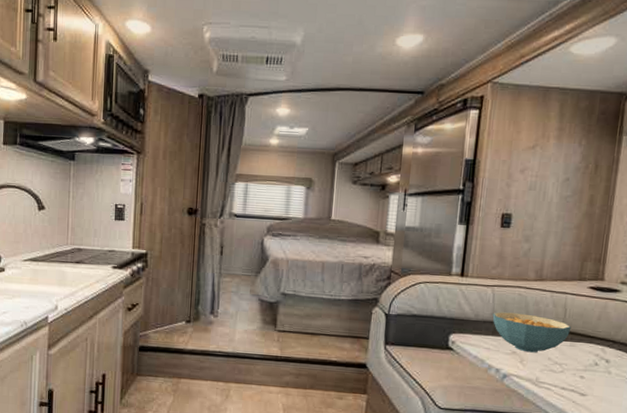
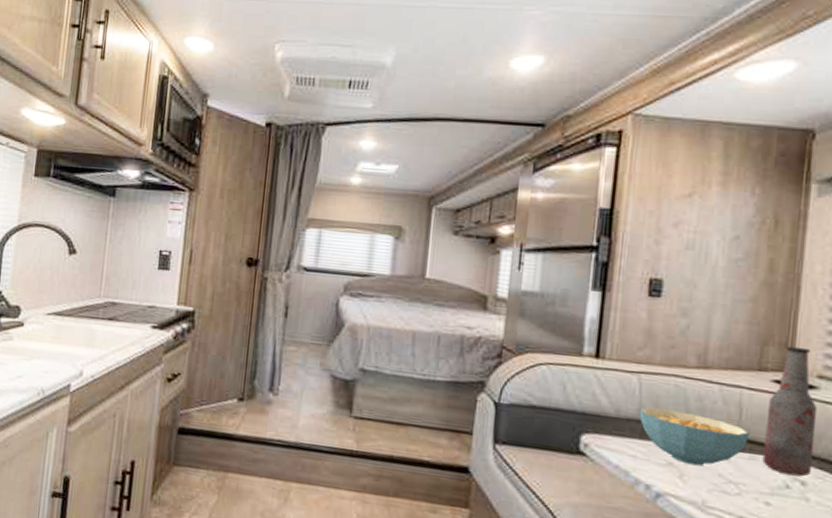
bottle: none [579,261,620,357] -> present [762,346,818,477]

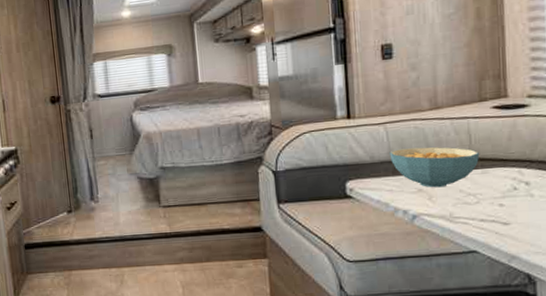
bottle: present [762,346,818,477] -> none [491,75,533,180]

